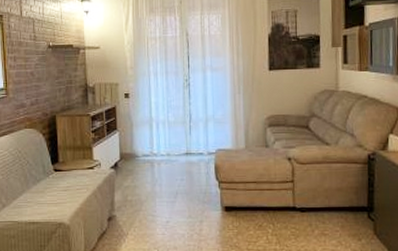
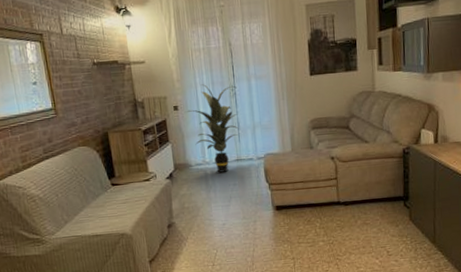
indoor plant: none [137,73,191,166] -> present [186,84,239,173]

